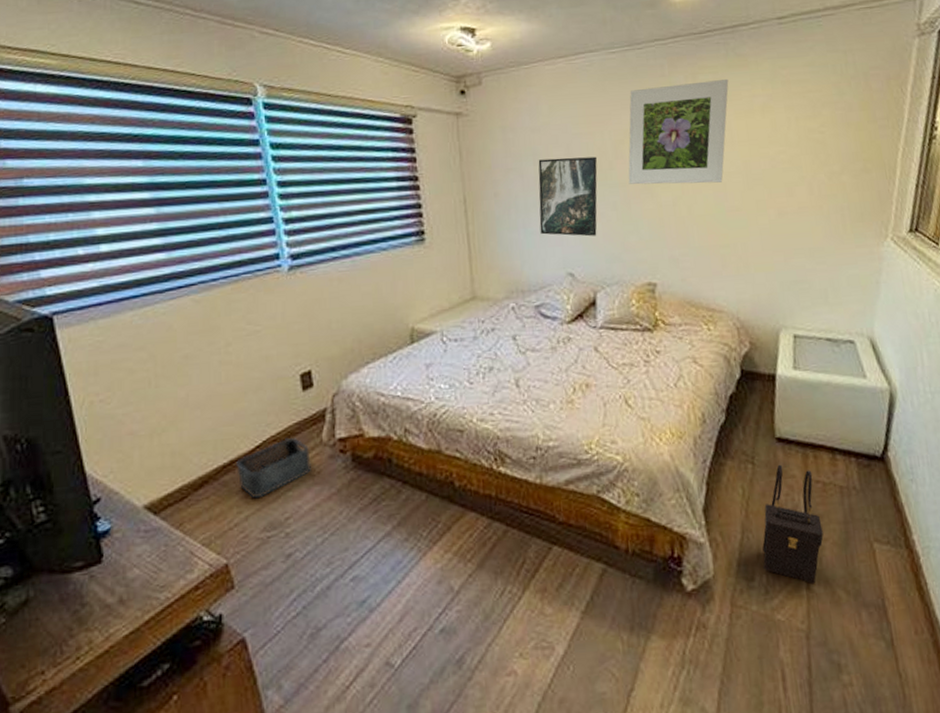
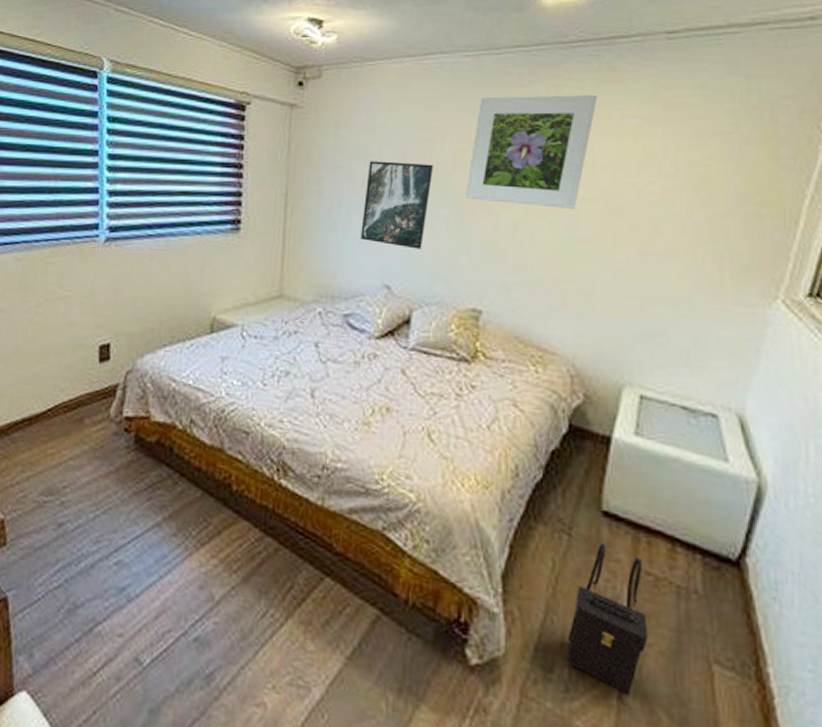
storage bin: present [236,437,311,499] -> none [26,406,97,461]

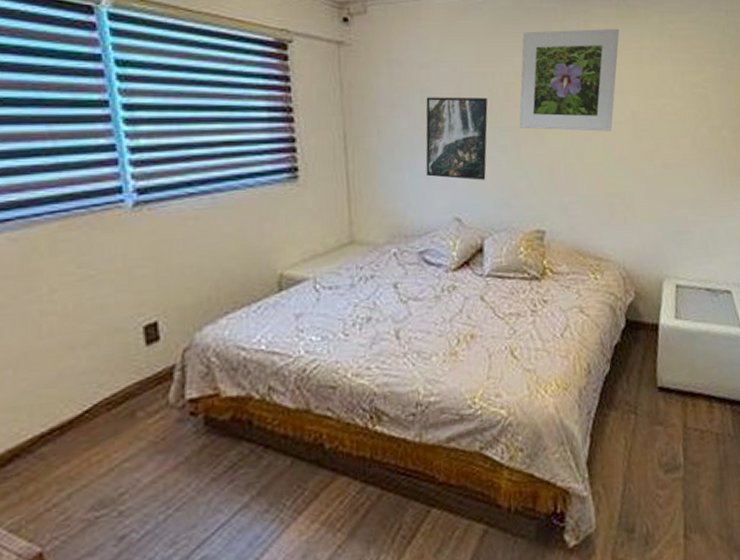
satchel: present [567,542,648,694] -> none [643,413,700,531]

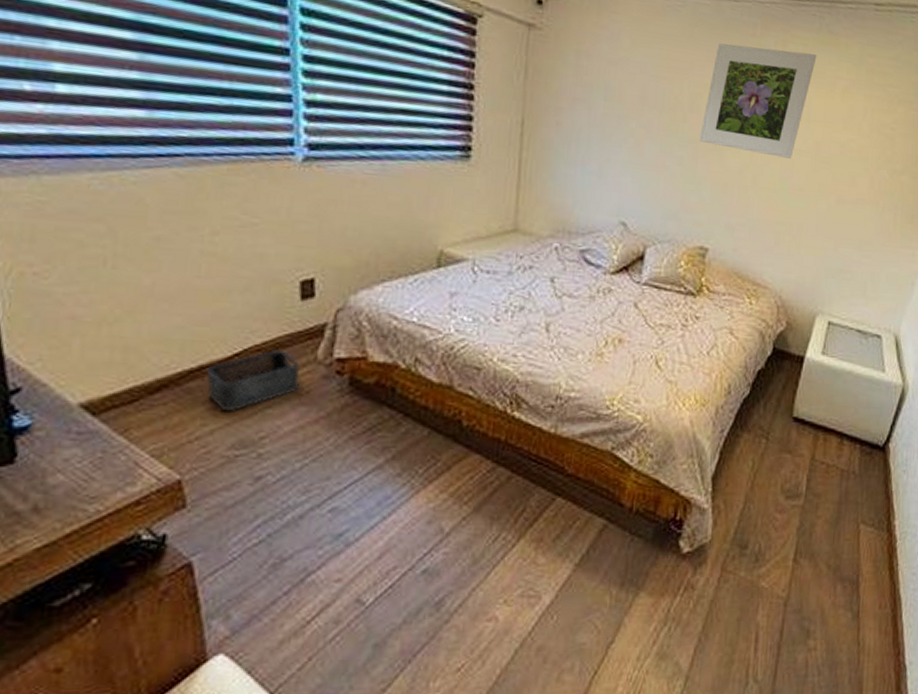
storage bin: none [58,399,154,473] -> present [206,349,301,412]
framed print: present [425,97,488,180] -> none [599,95,673,189]

